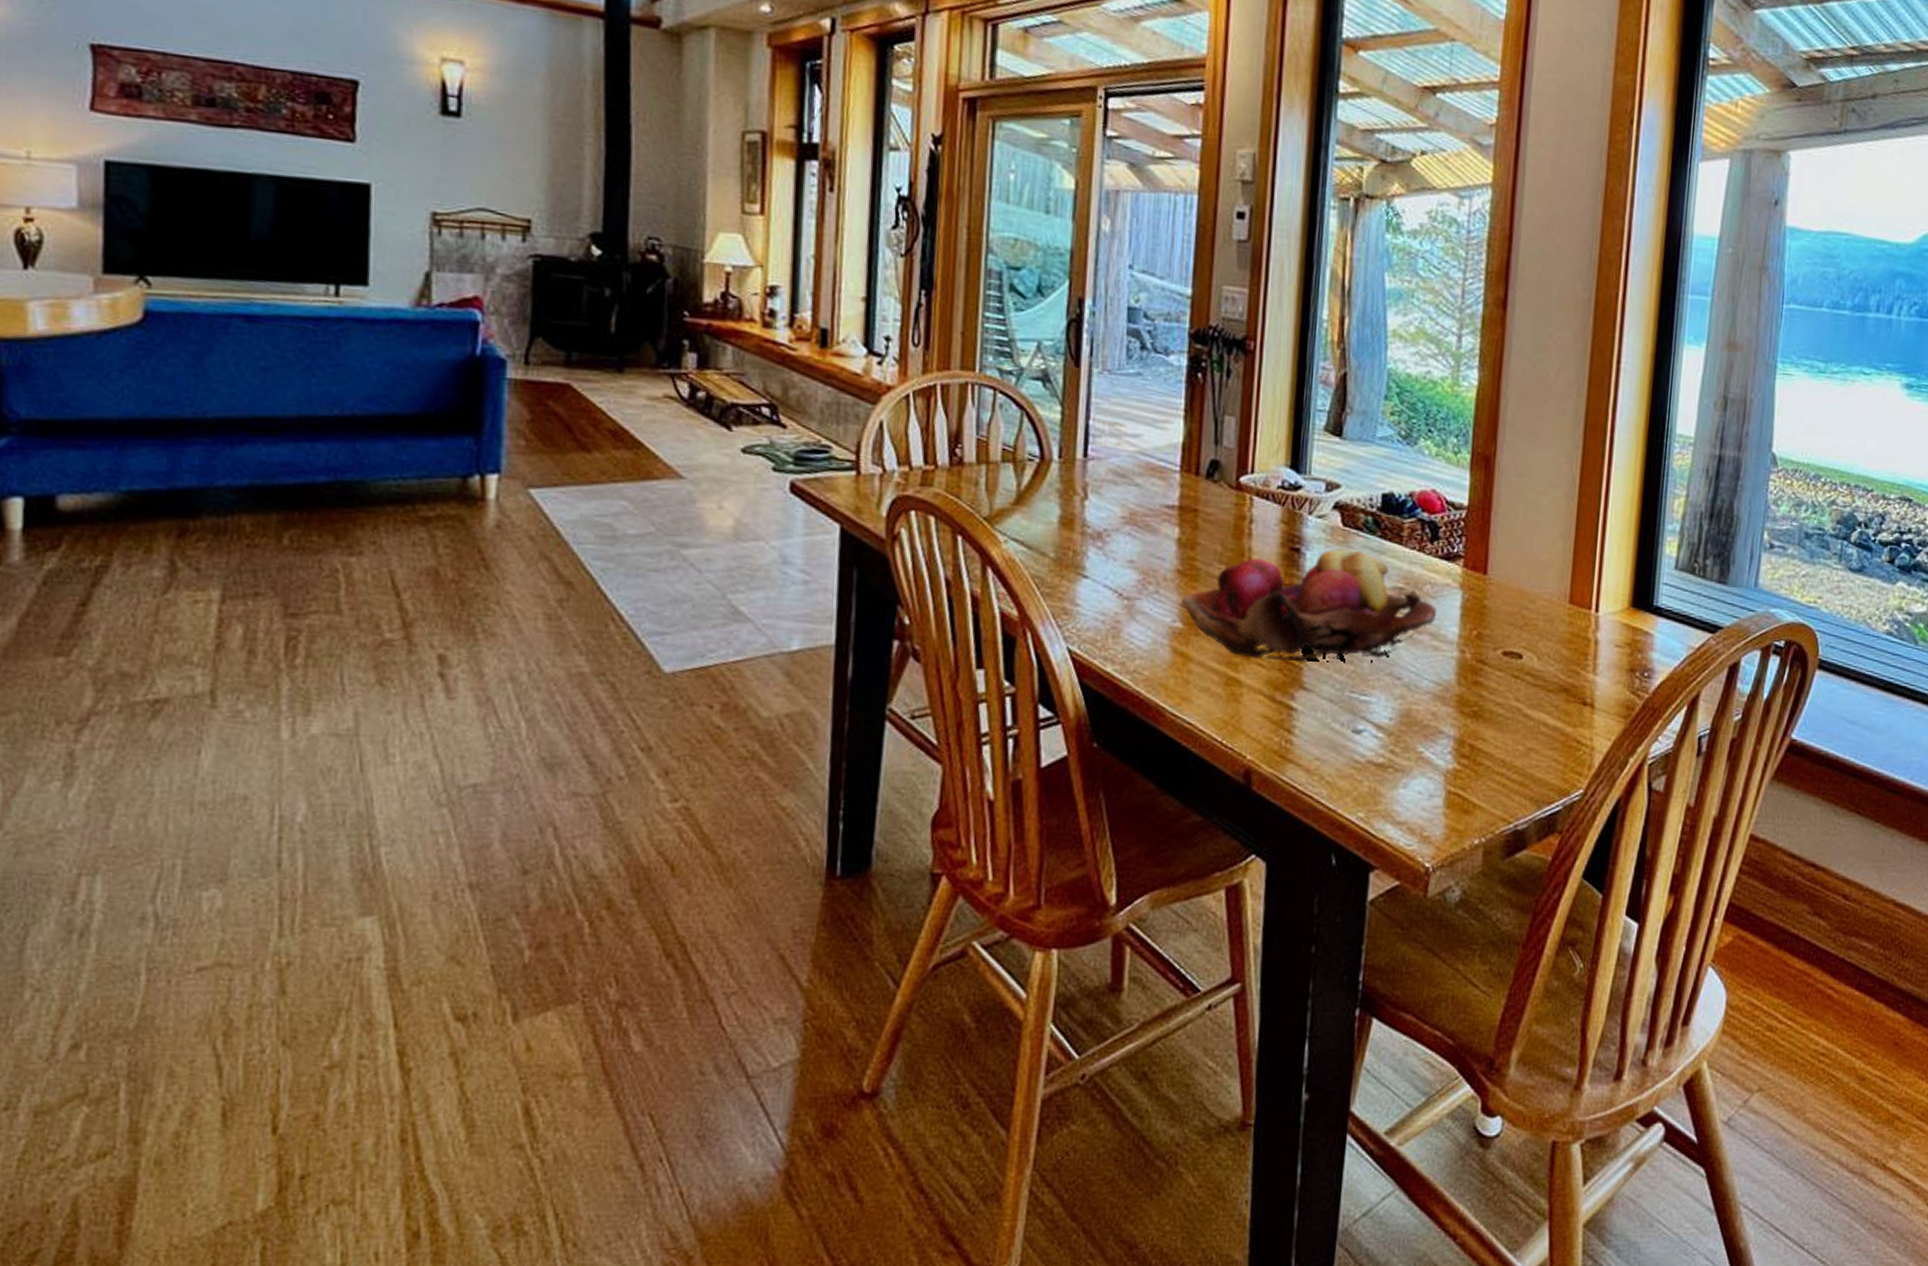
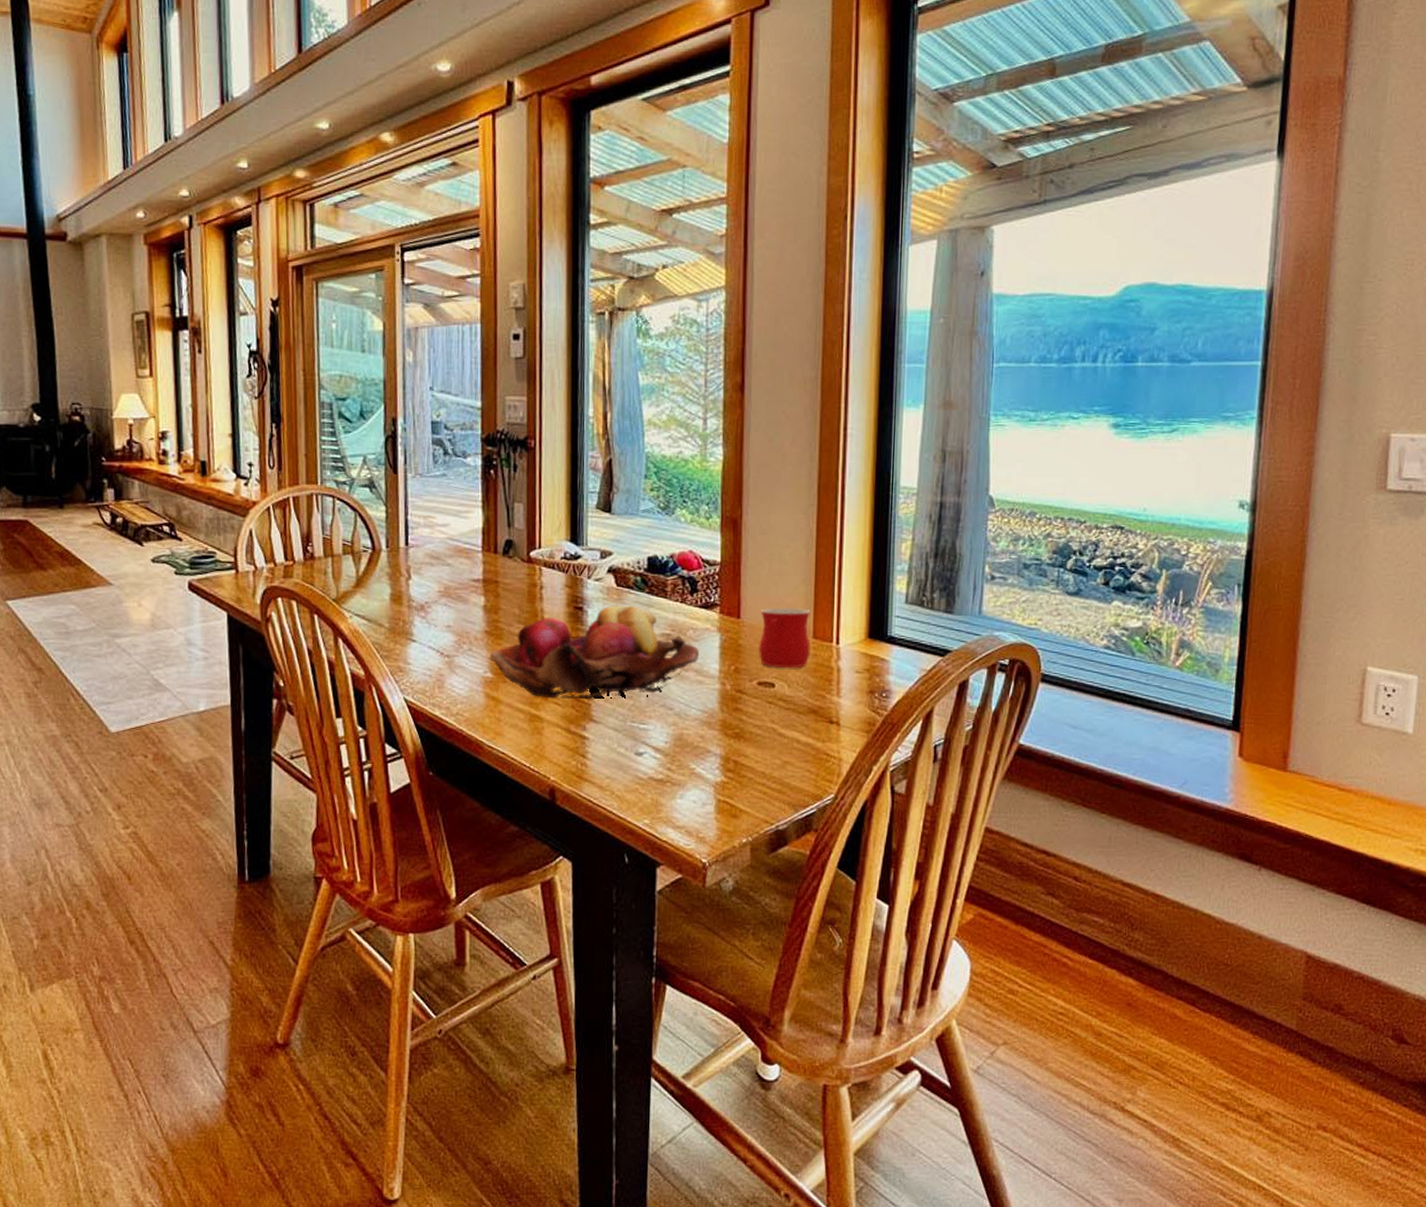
mug: none [1505,564,1568,638] -> present [758,607,811,668]

